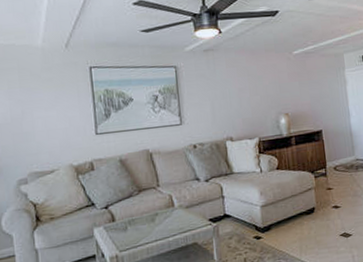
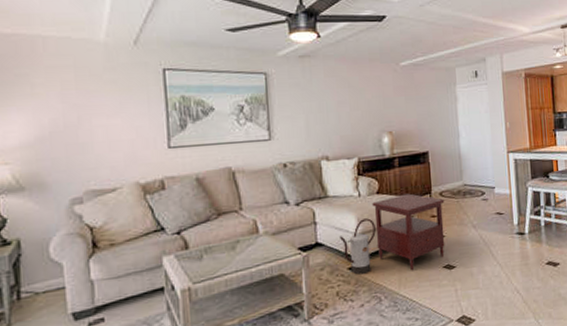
watering can: none [244,192,277,243] -> present [338,218,376,275]
side table: none [273,168,341,239] -> present [372,193,445,271]

